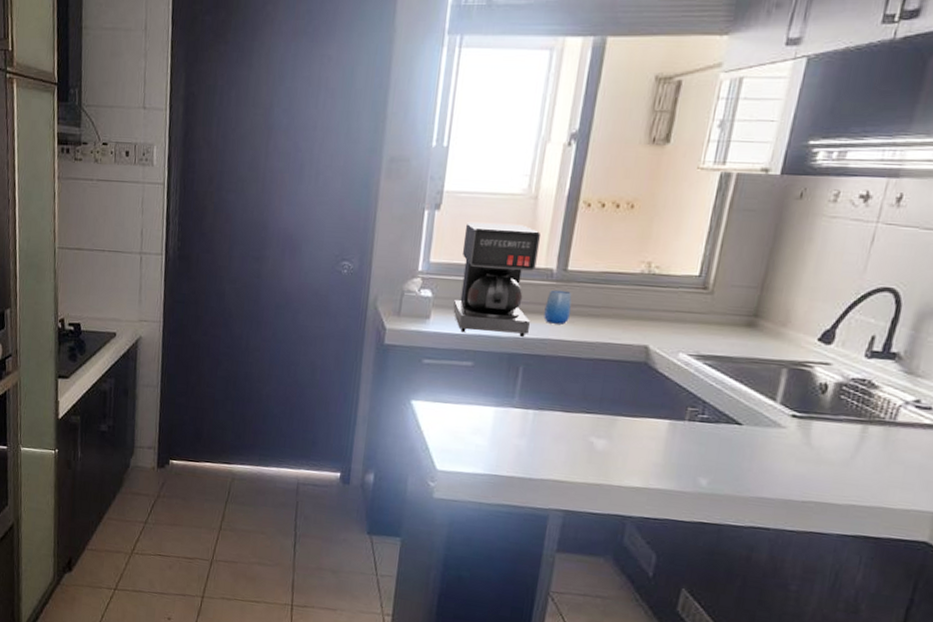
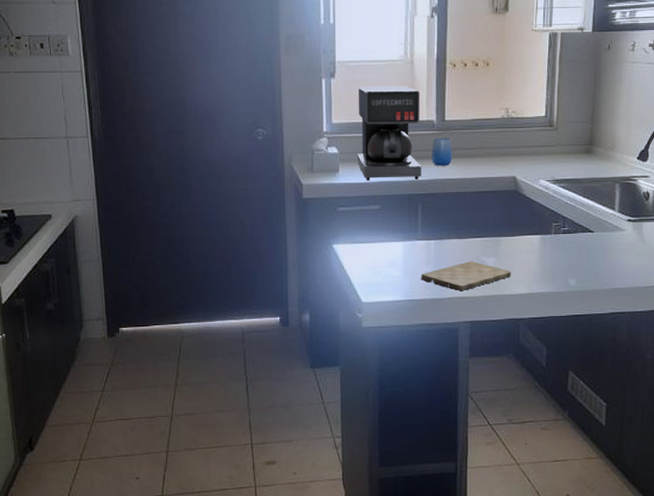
cutting board: none [510,439,625,473] -> present [421,261,511,291]

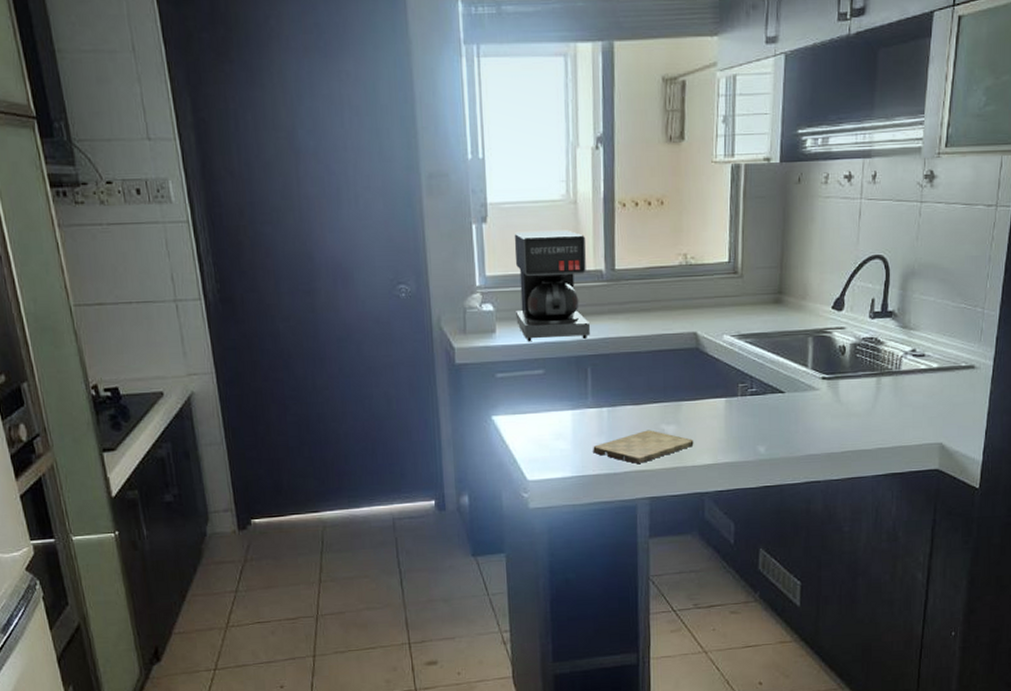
cup: present [432,137,453,166] -> none [601,289,625,323]

